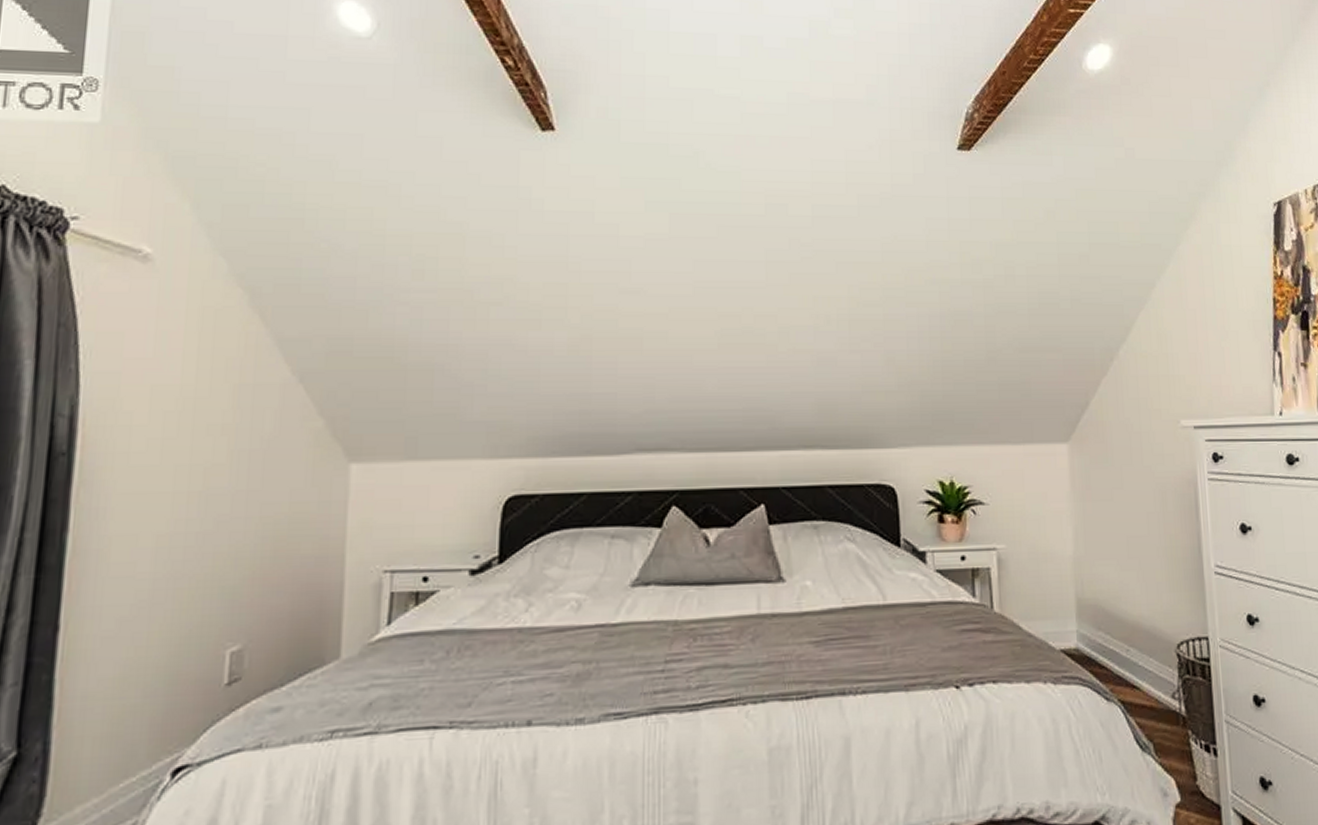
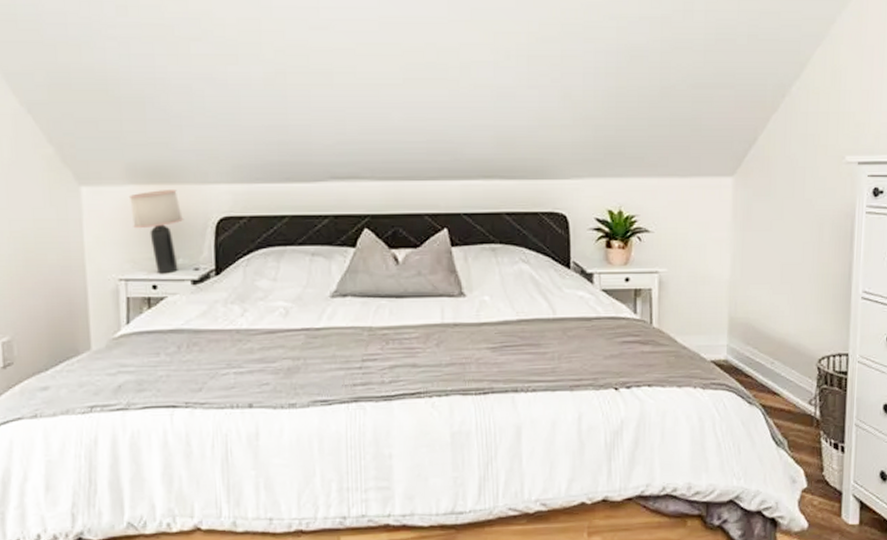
table lamp: none [405,464,467,565] -> present [128,188,184,275]

